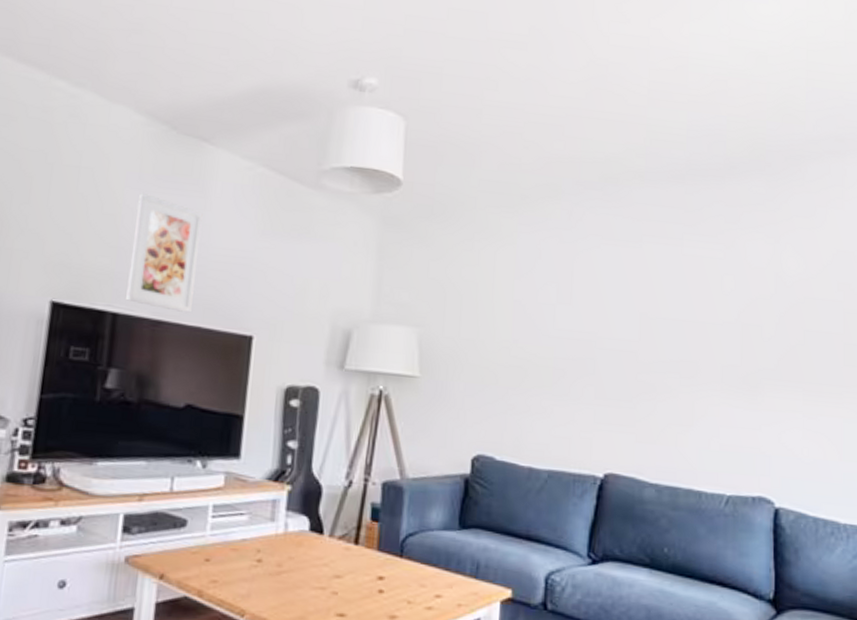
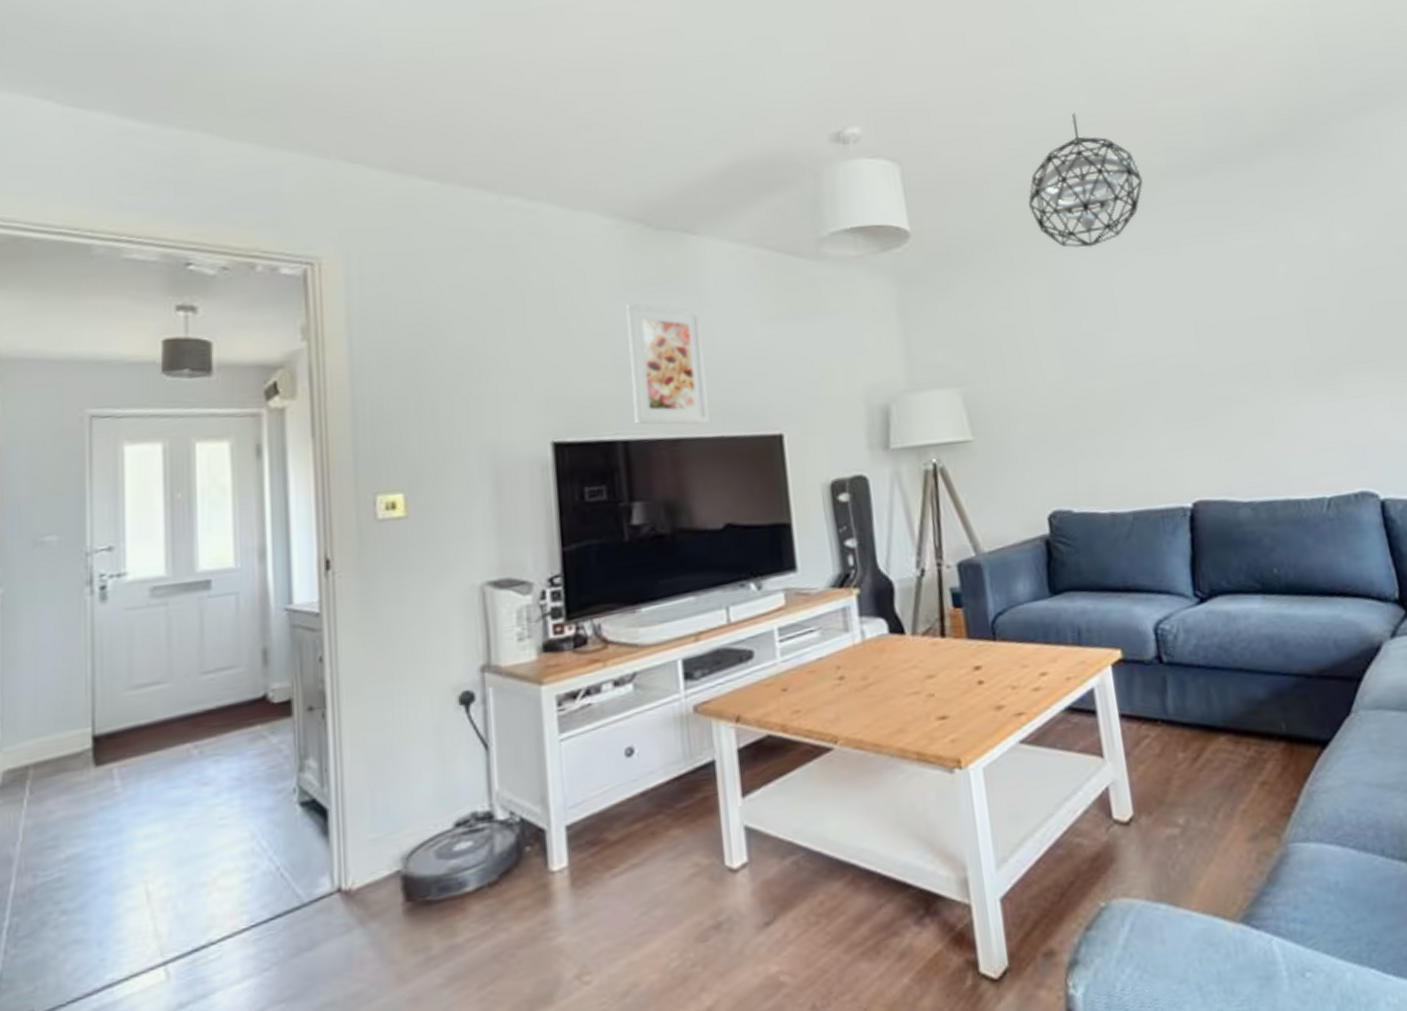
pendant light: none [514,104,621,227] -> present [1028,113,1143,248]

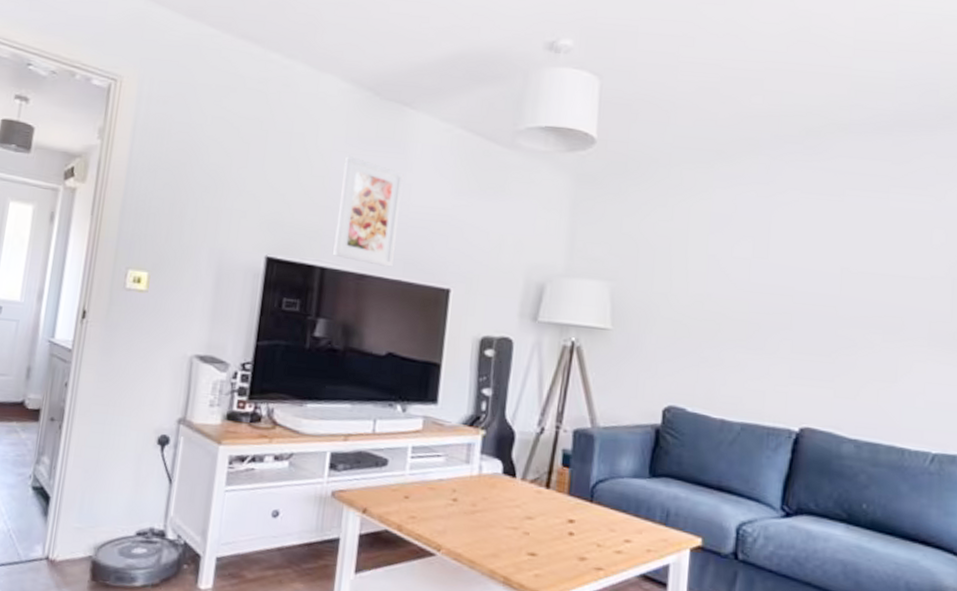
pendant light: present [1028,113,1143,248] -> none [709,58,823,182]

